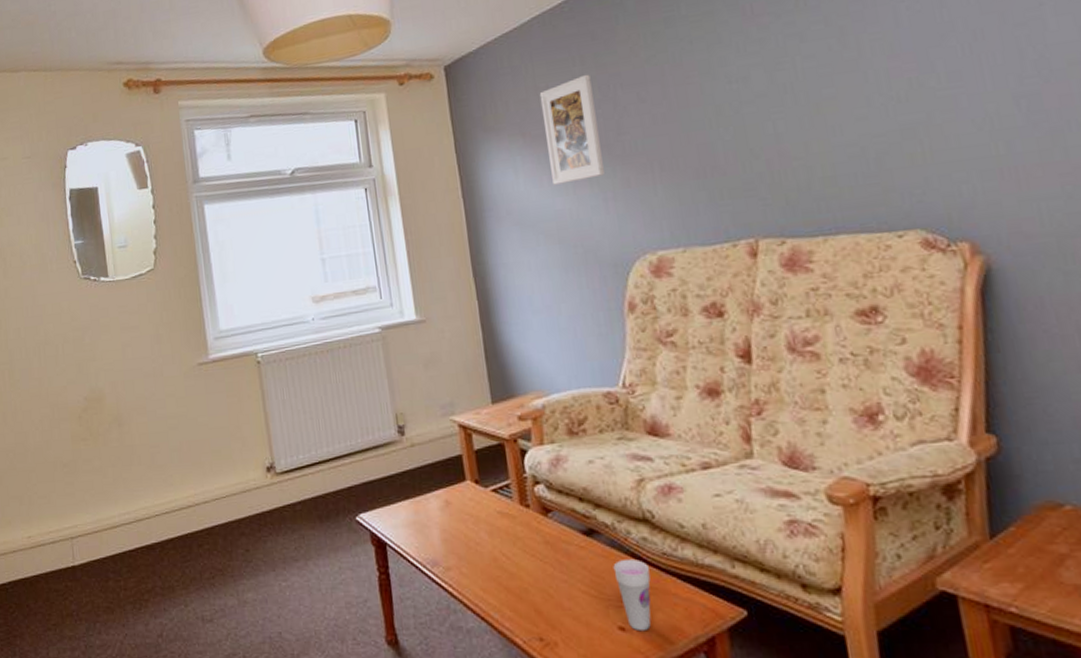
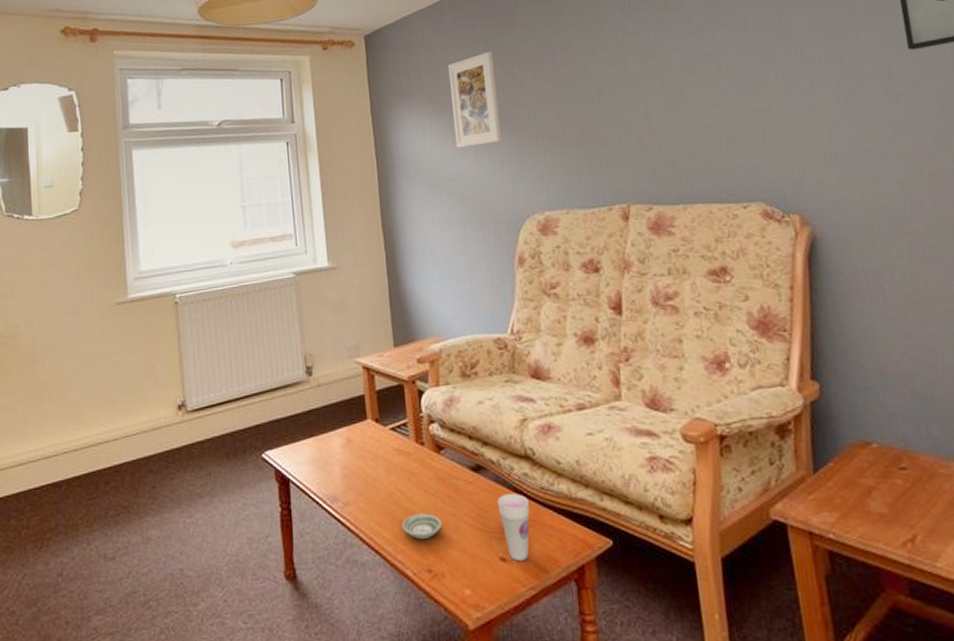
saucer: none [508,579,553,607] -> present [402,513,443,540]

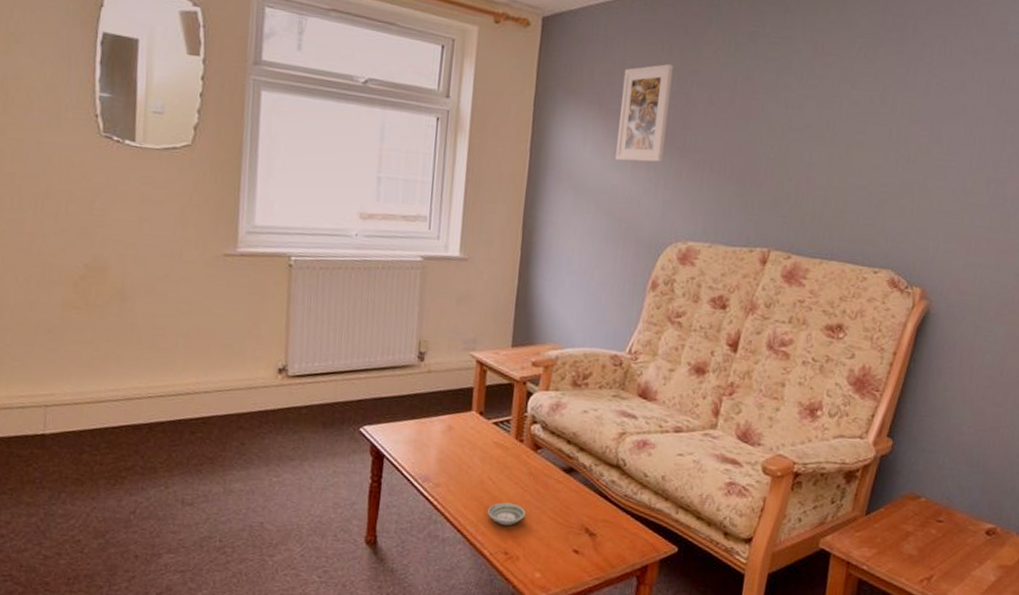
cup: present [497,493,530,562] -> none [581,496,611,556]

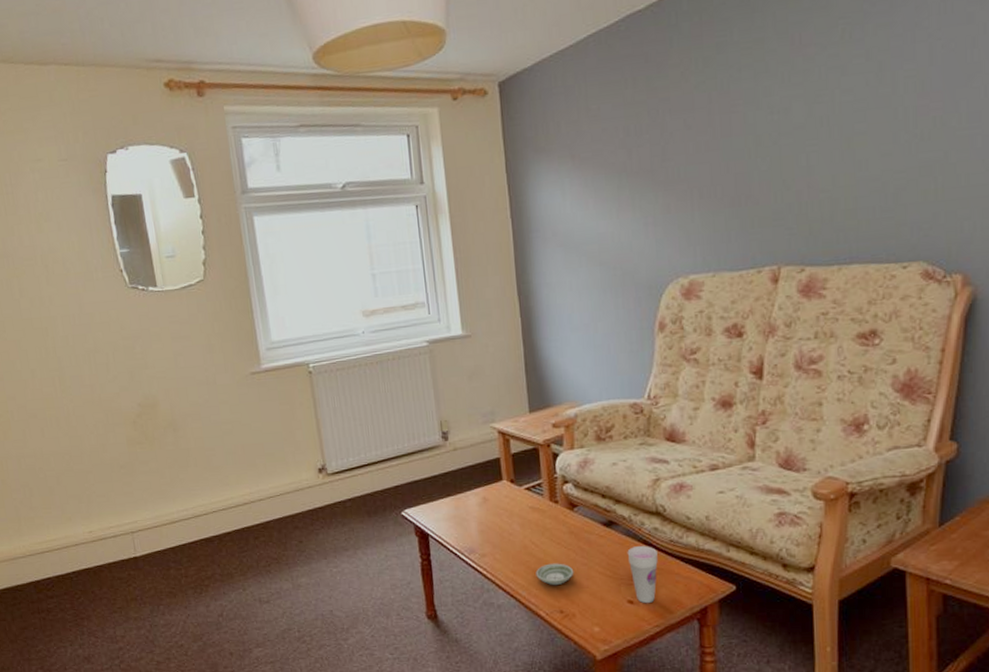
cup: none [581,496,611,556] -> present [627,545,658,604]
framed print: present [615,63,673,163] -> none [590,97,647,208]

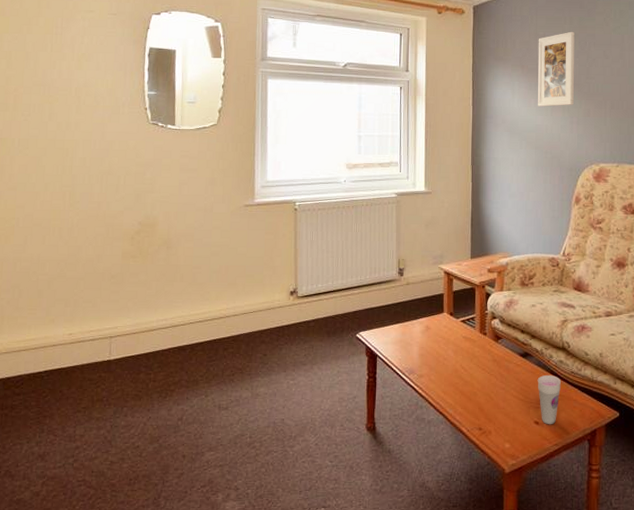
saucer: present [535,563,574,586] -> none [462,386,494,406]
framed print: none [590,97,647,208] -> present [537,31,575,107]

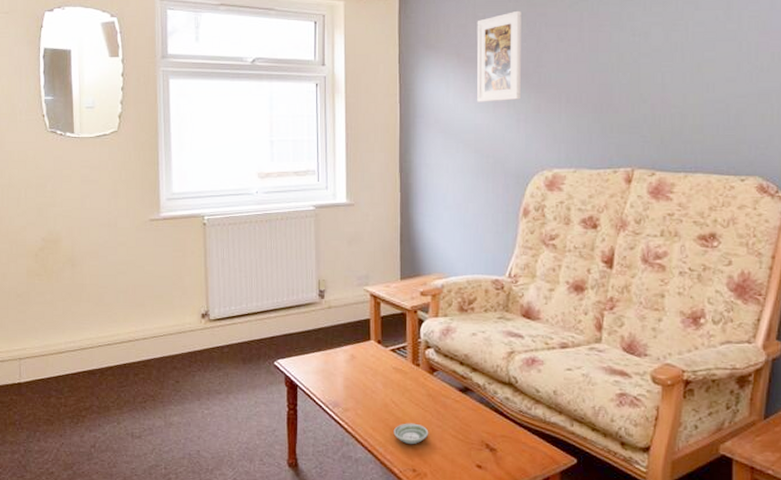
saucer: none [462,386,494,406] -> present [393,423,429,445]
cup: present [537,374,561,425] -> none [479,413,507,470]

